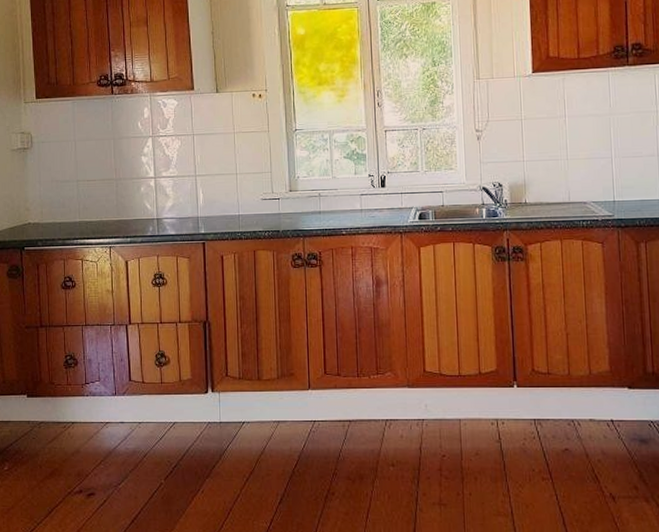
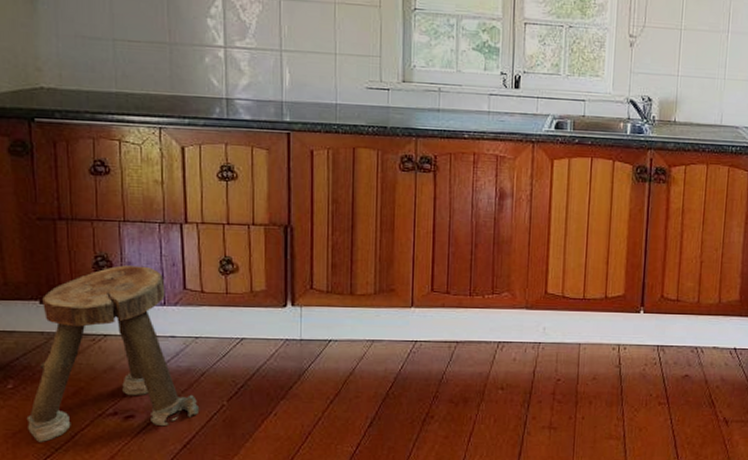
stool: none [17,362,144,517] -> present [26,265,200,442]

